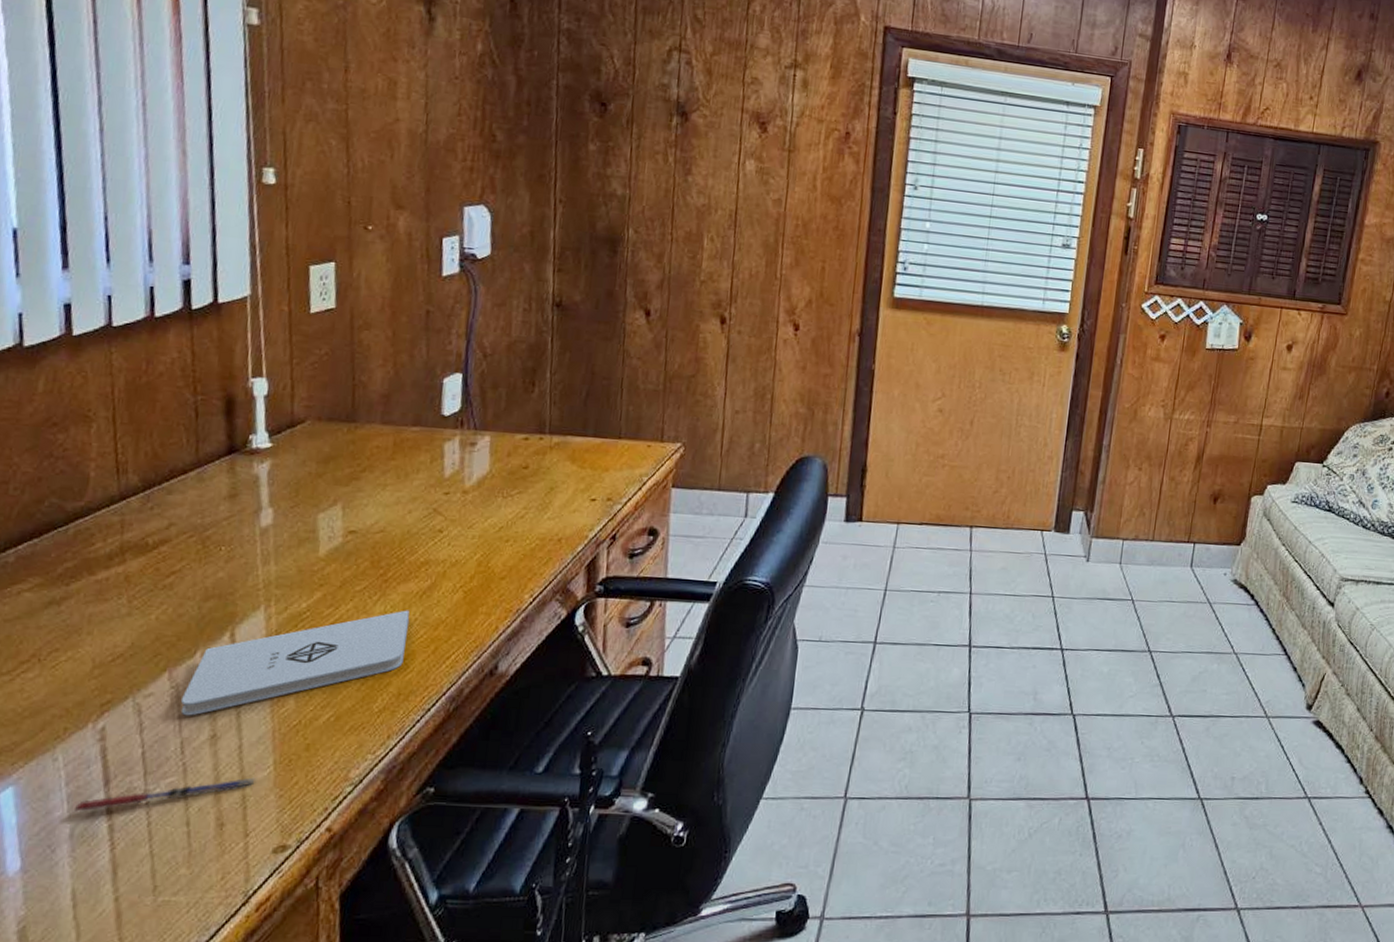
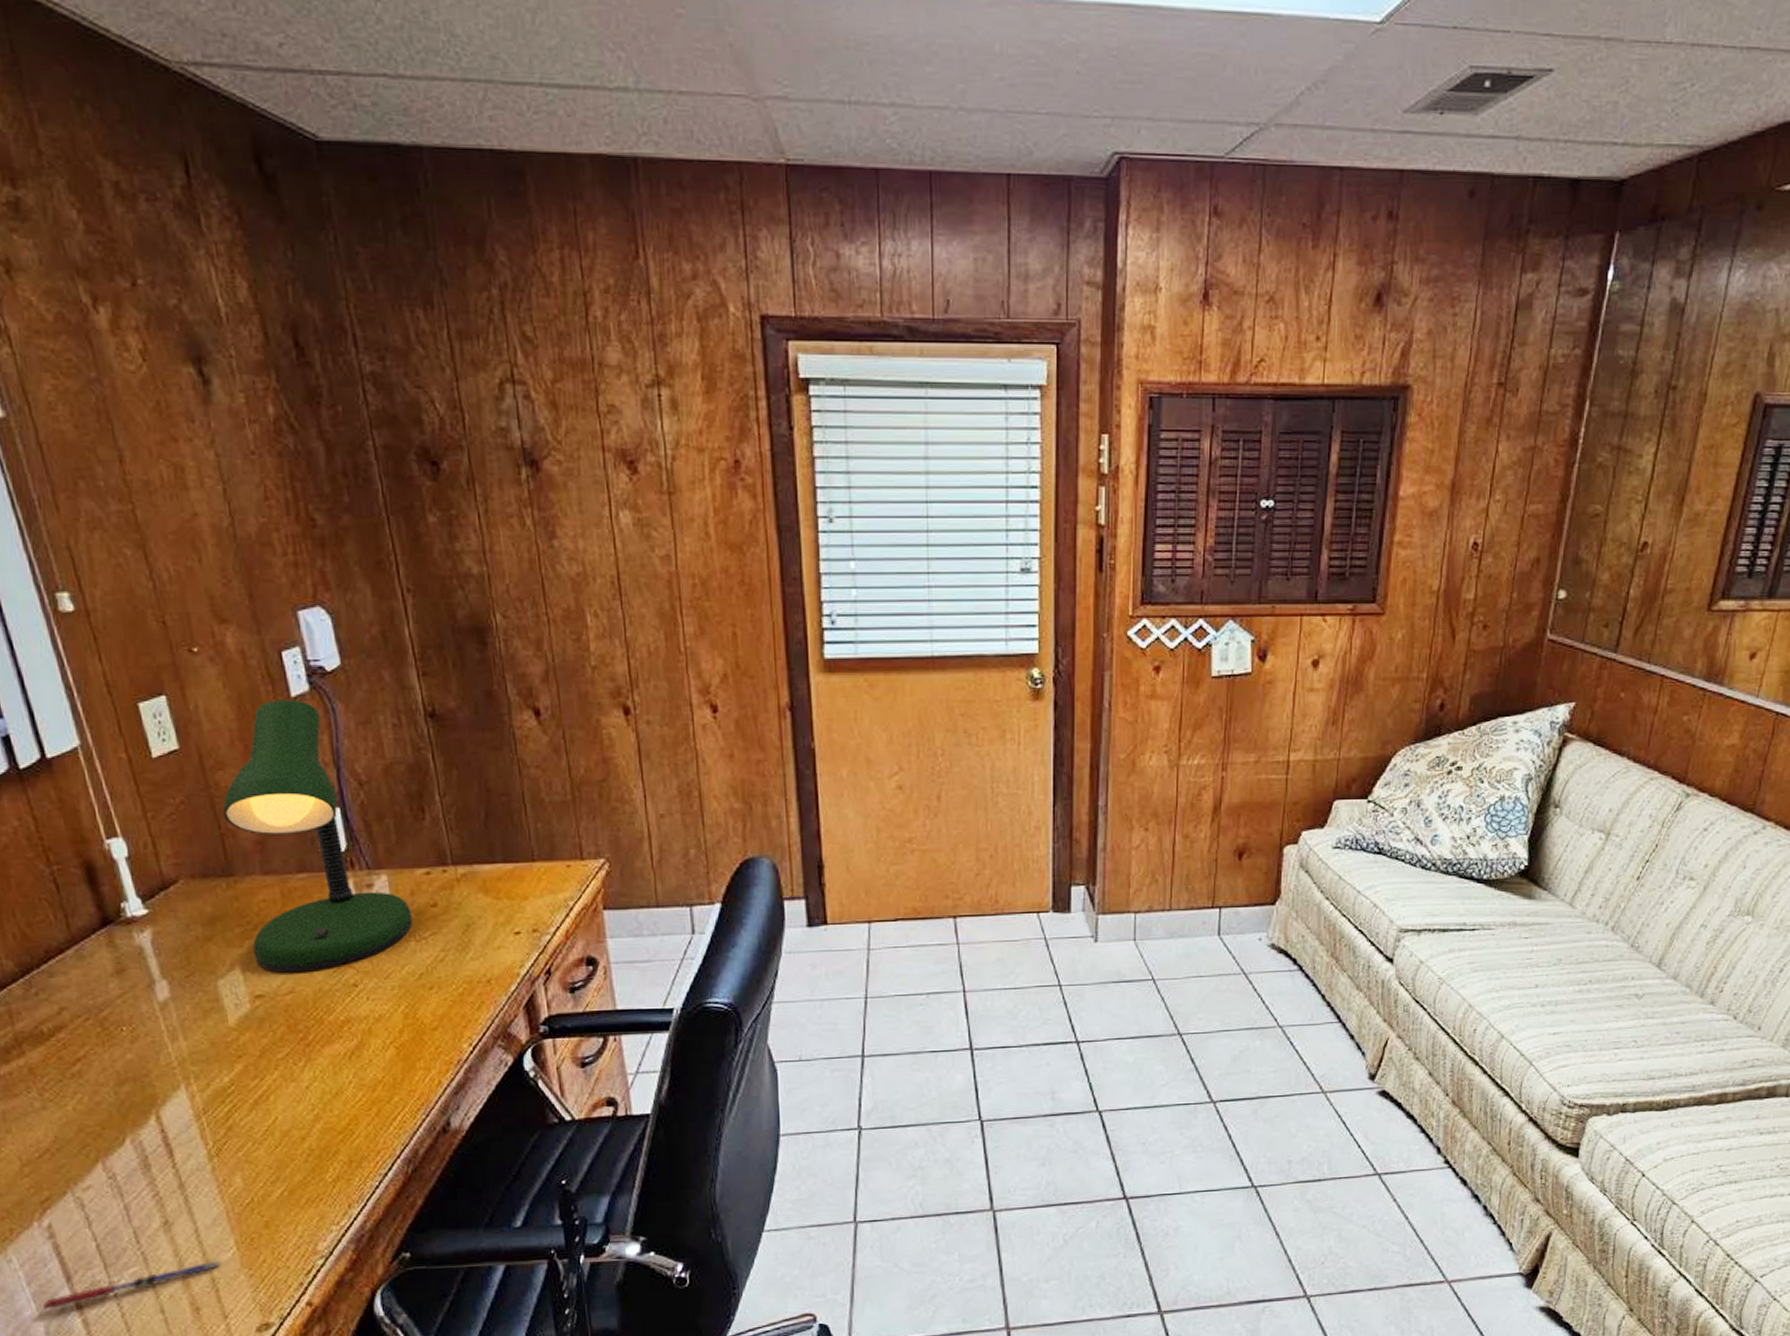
notepad: present [181,610,410,716] -> none [122,1073,347,1205]
desk lamp: none [356,277,504,514] -> present [223,699,412,973]

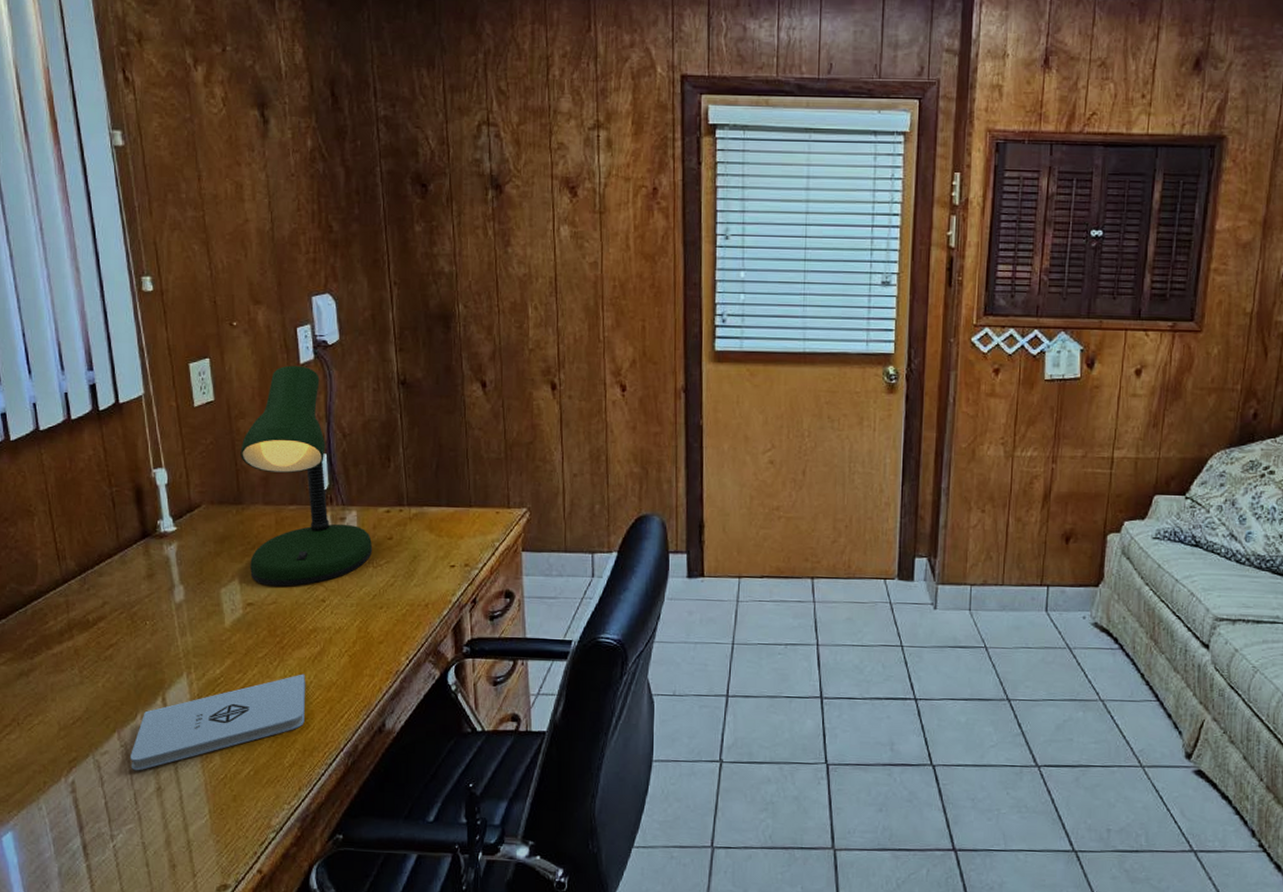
pen: present [42,1260,222,1311] -> none [59,825,197,855]
notepad: none [122,1073,347,1205] -> present [131,674,306,771]

